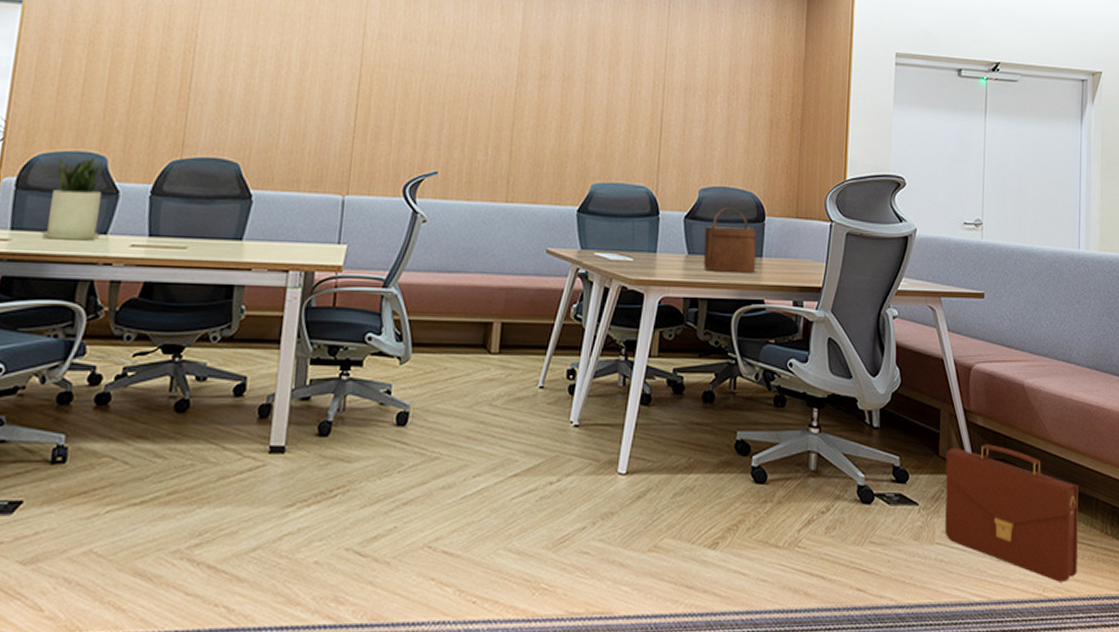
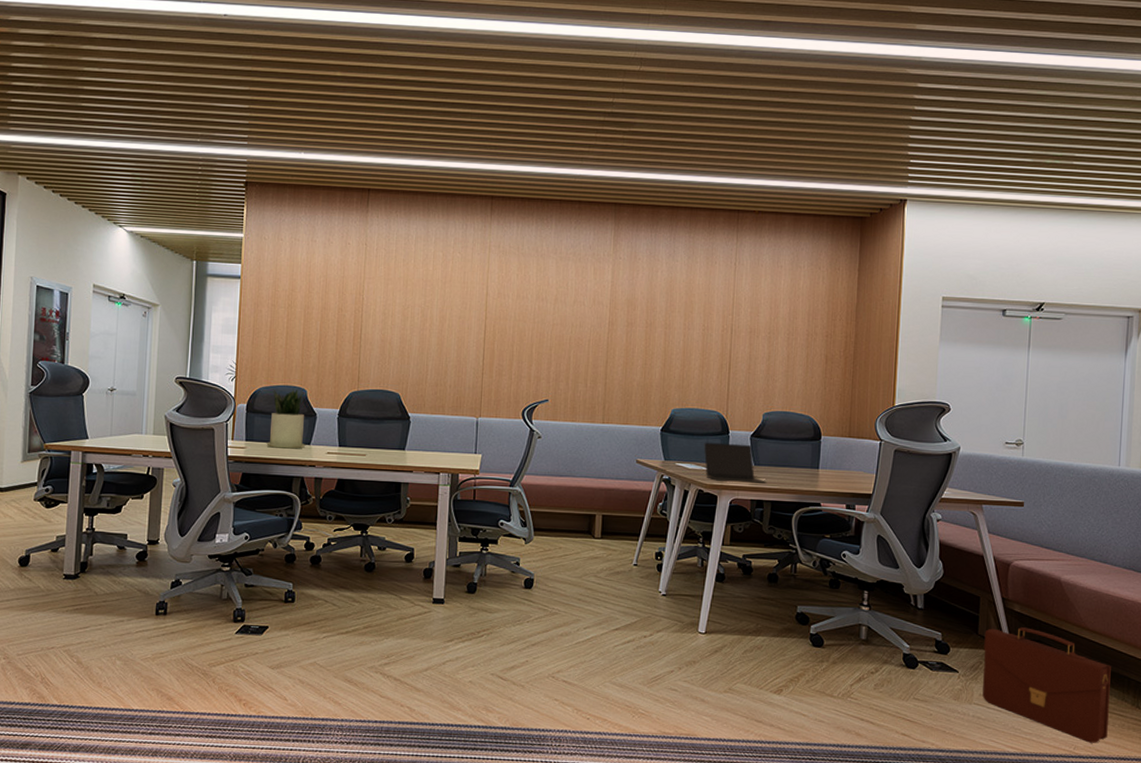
laptop: none [628,225,702,277] -> present [704,442,766,483]
handbag: present [703,207,758,274] -> none [767,428,815,482]

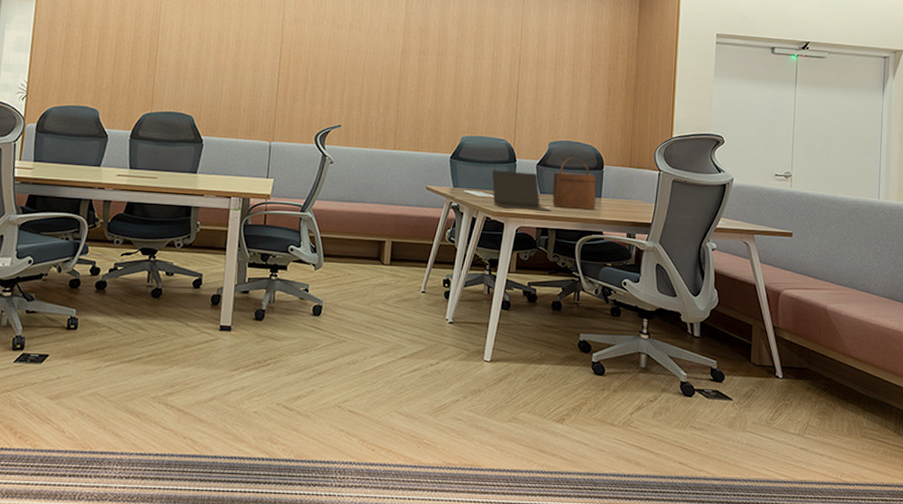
planter: present [266,389,306,449] -> none [55,109,96,171]
handbag: none [767,428,815,482] -> present [552,157,598,211]
briefcase: present [982,627,1111,743] -> none [755,355,874,470]

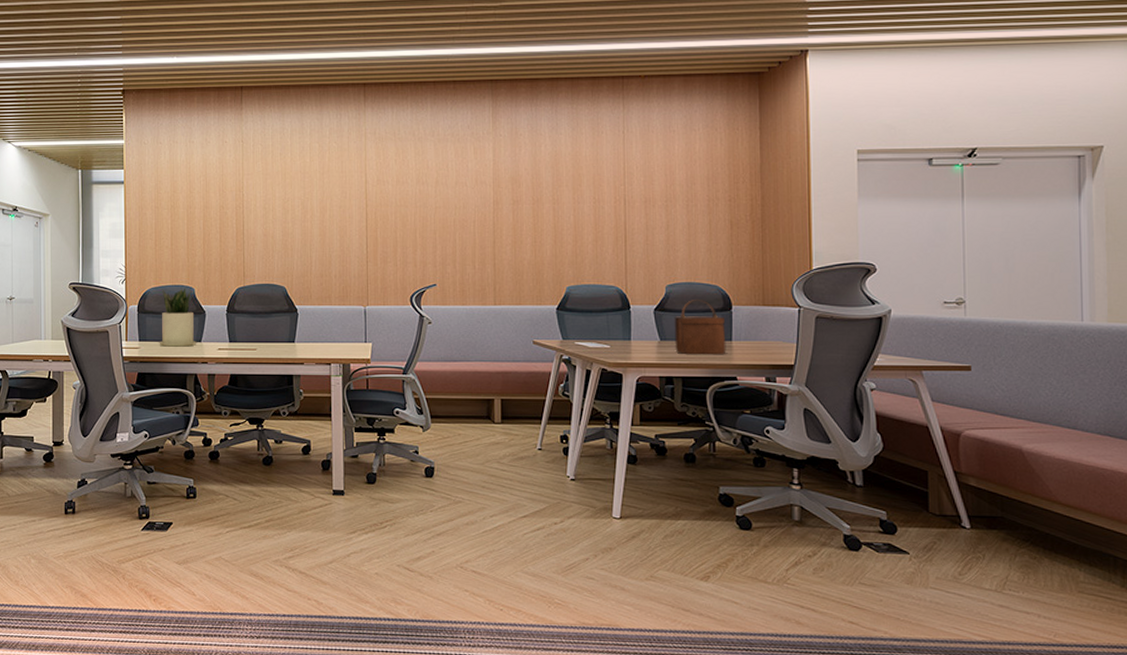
planter: none [55,109,96,171] -> present [159,288,197,347]
laptop: present [491,170,551,212] -> none [604,319,675,360]

